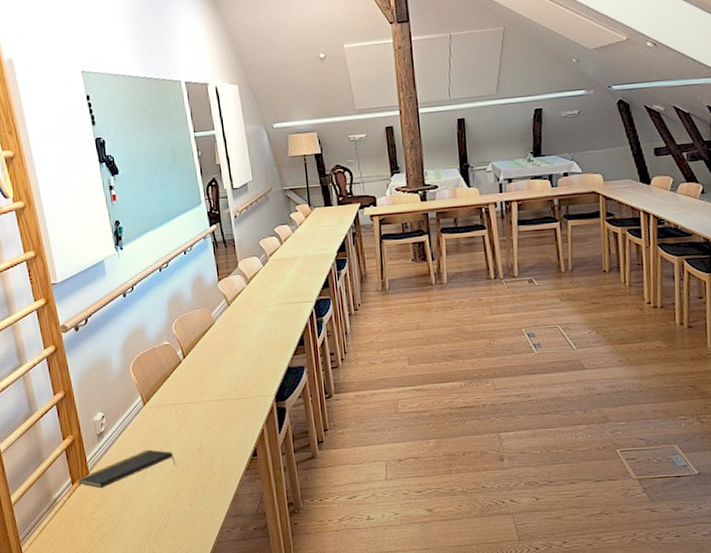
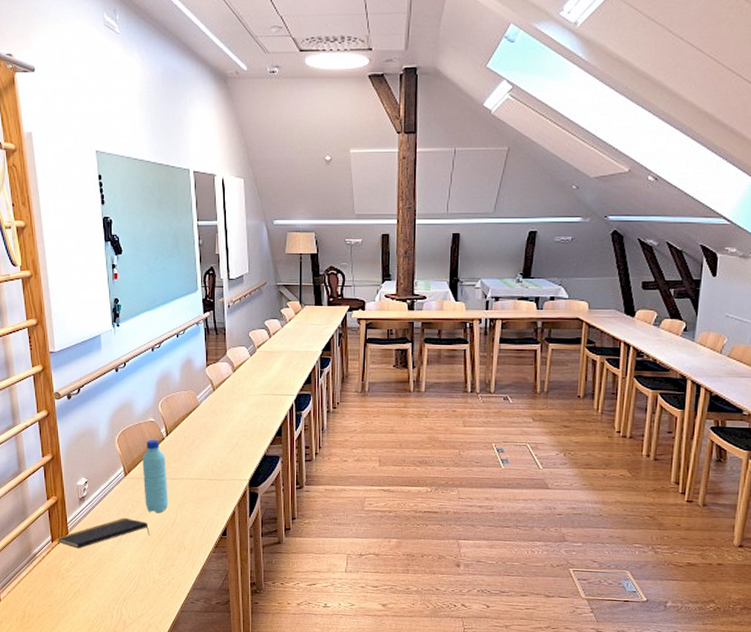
water bottle: none [160,363,193,441] -> present [142,439,168,513]

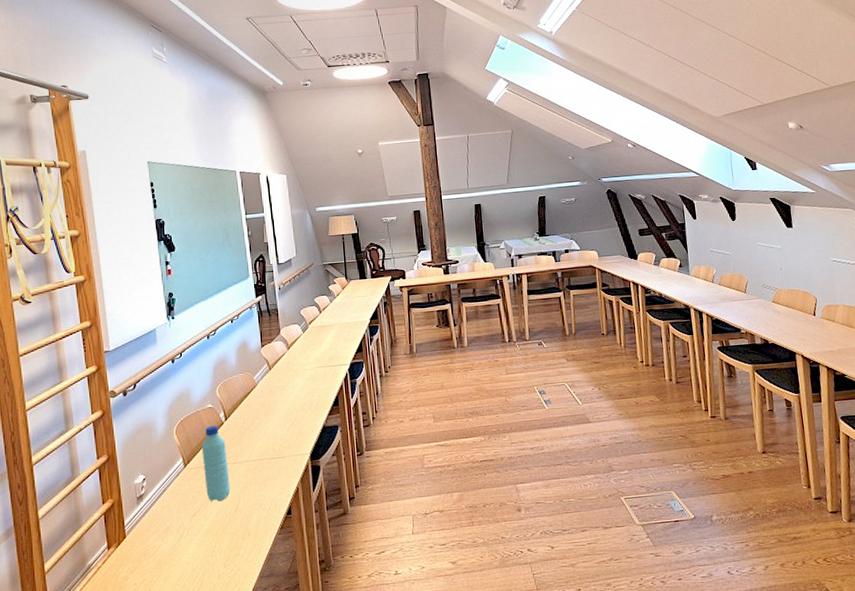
notepad: present [57,518,150,549] -> none [114,511,213,553]

